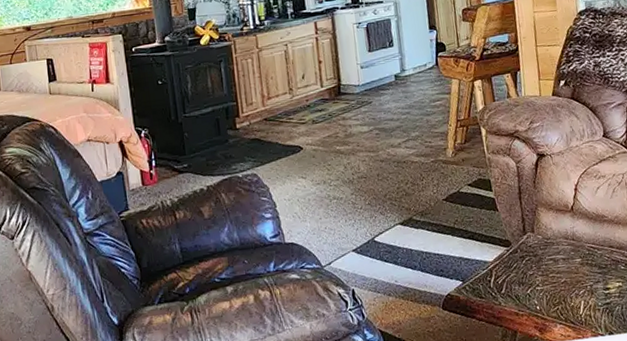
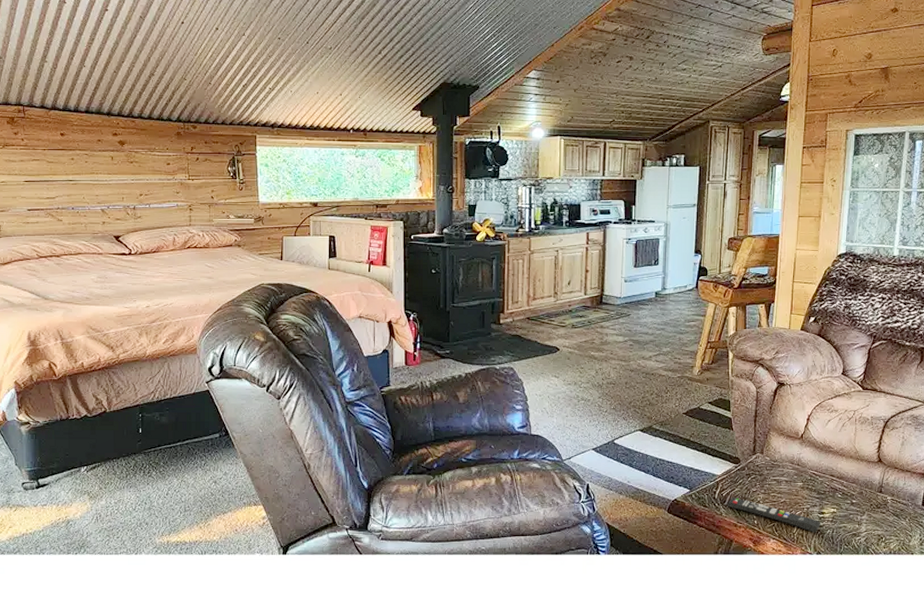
remote control: none [505,283,609,312] -> present [728,497,822,533]

